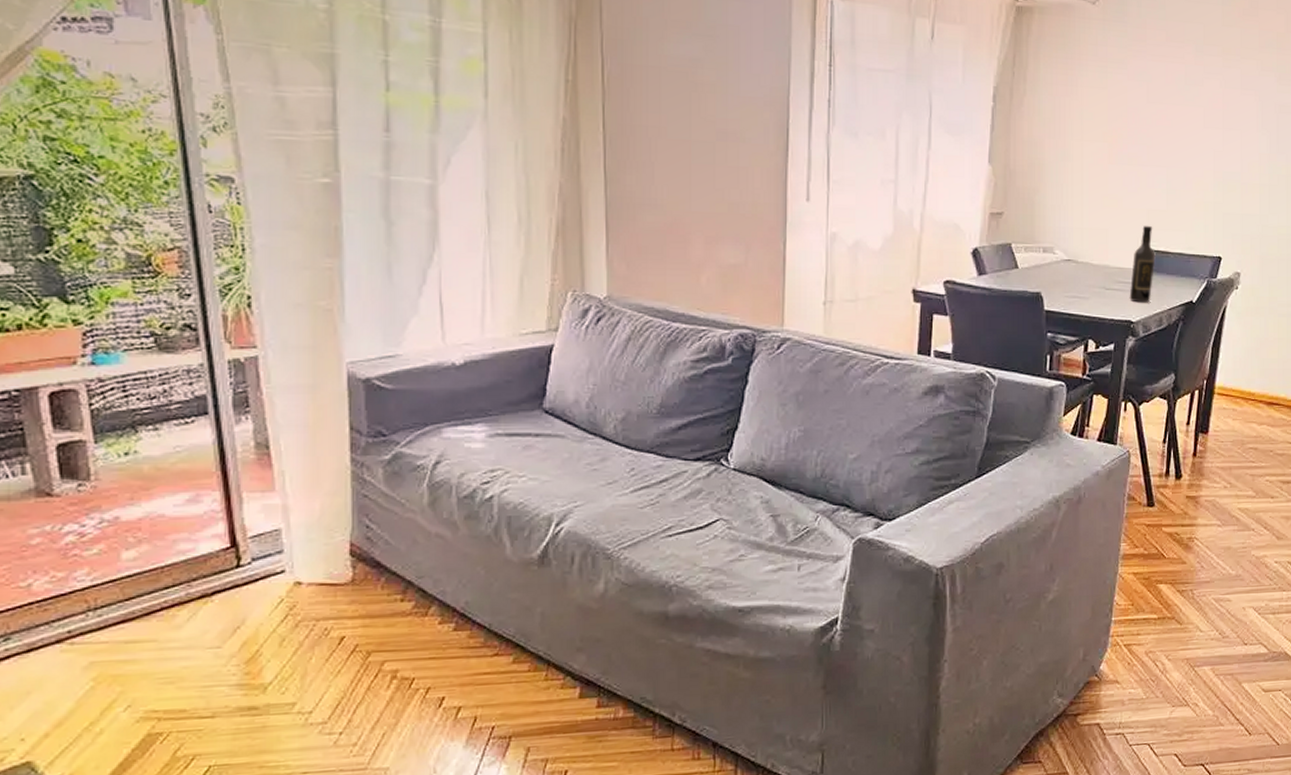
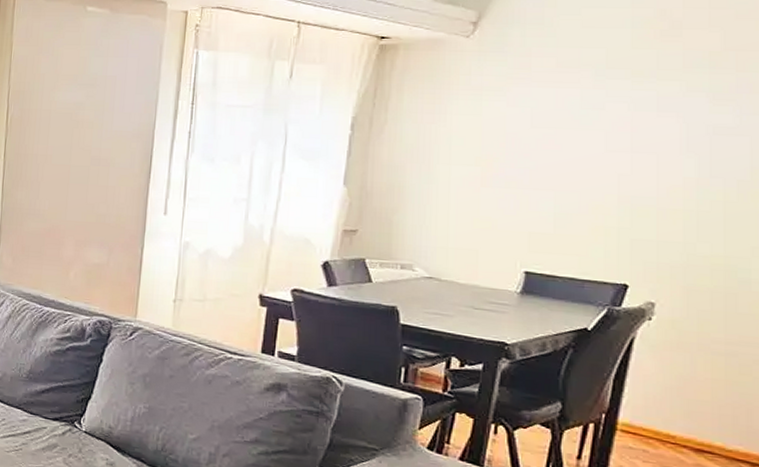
wine bottle: present [1129,225,1156,303] -> none [503,247,538,326]

